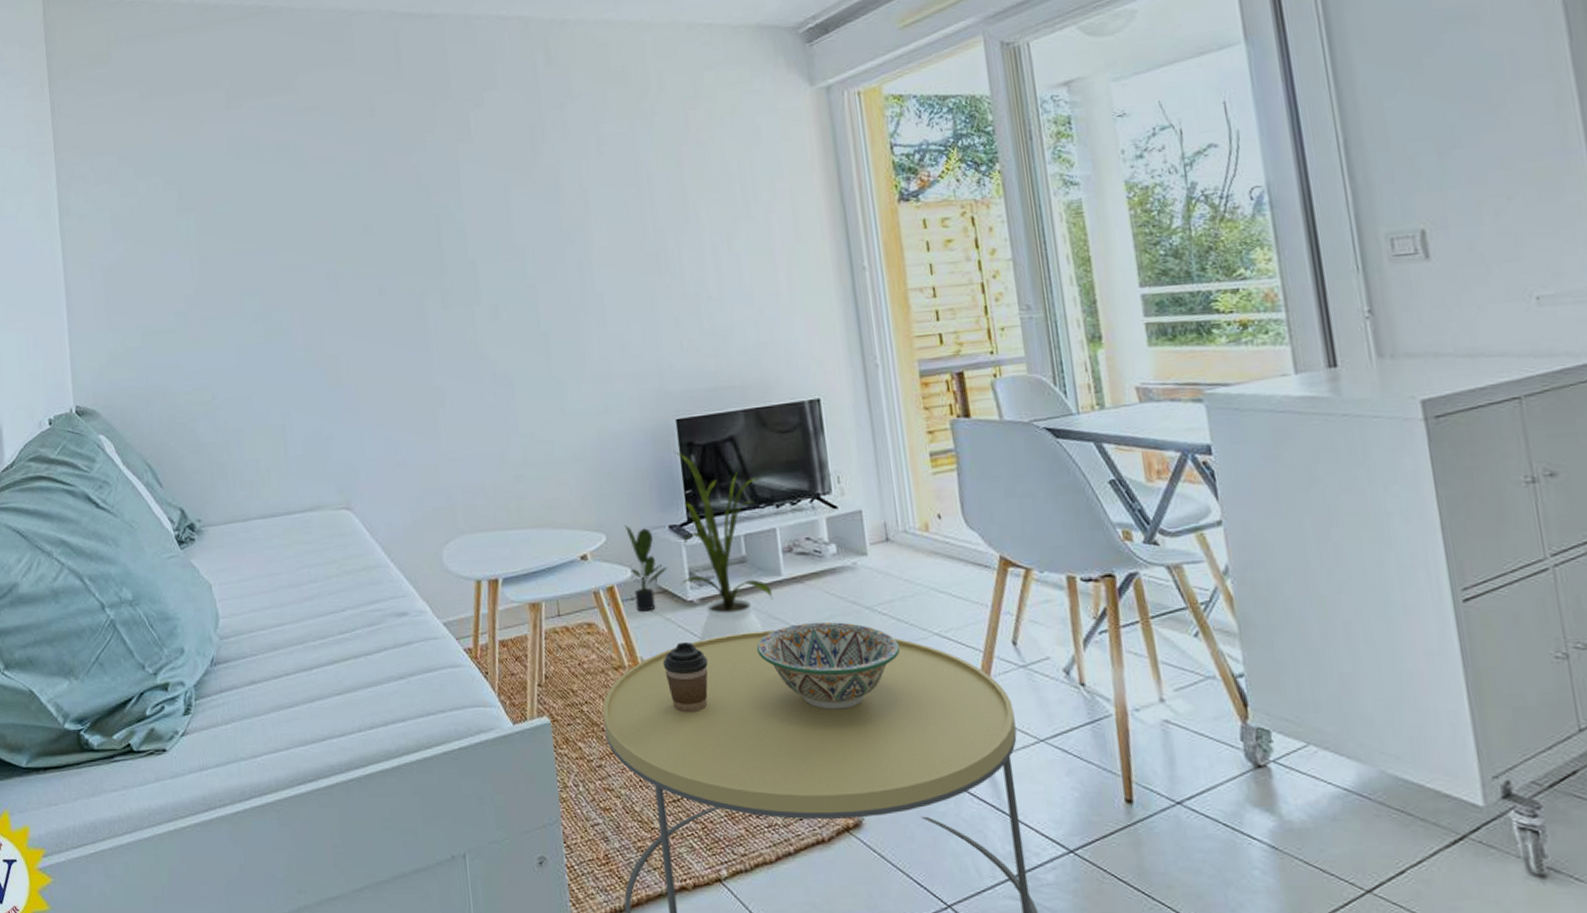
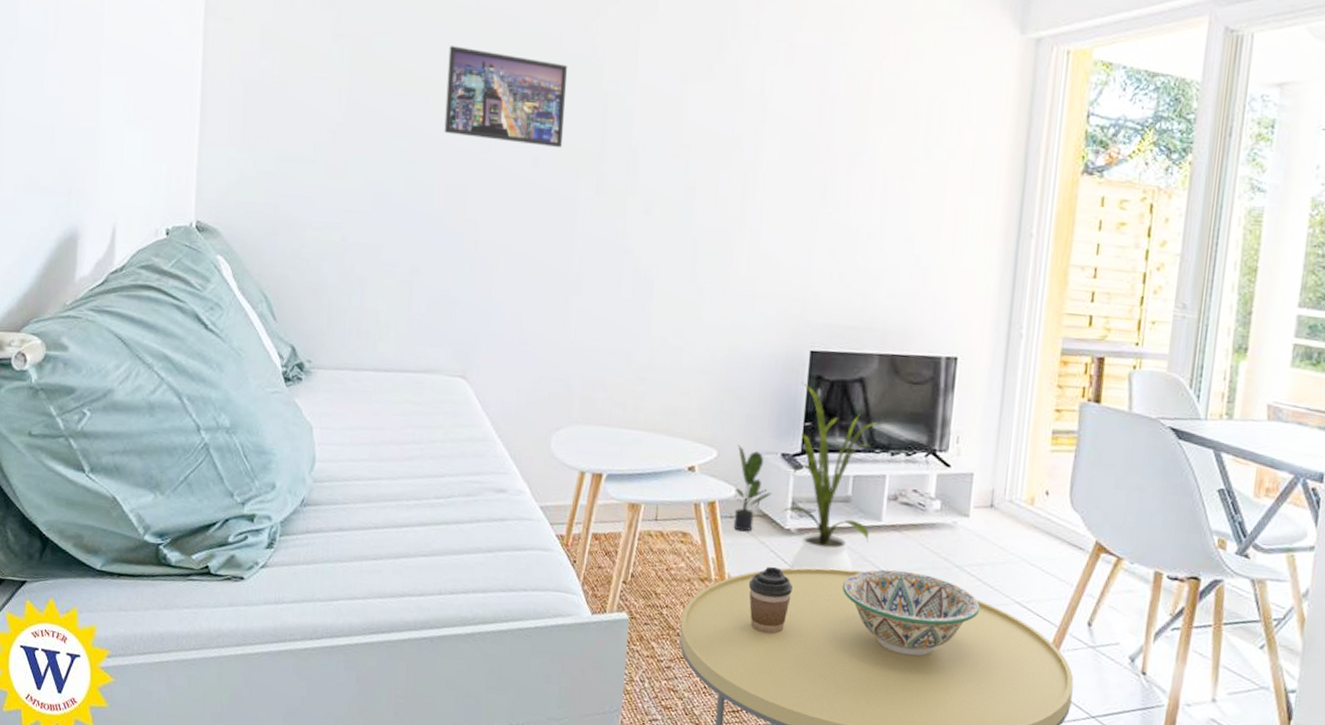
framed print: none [285,196,405,281] -> present [444,46,568,148]

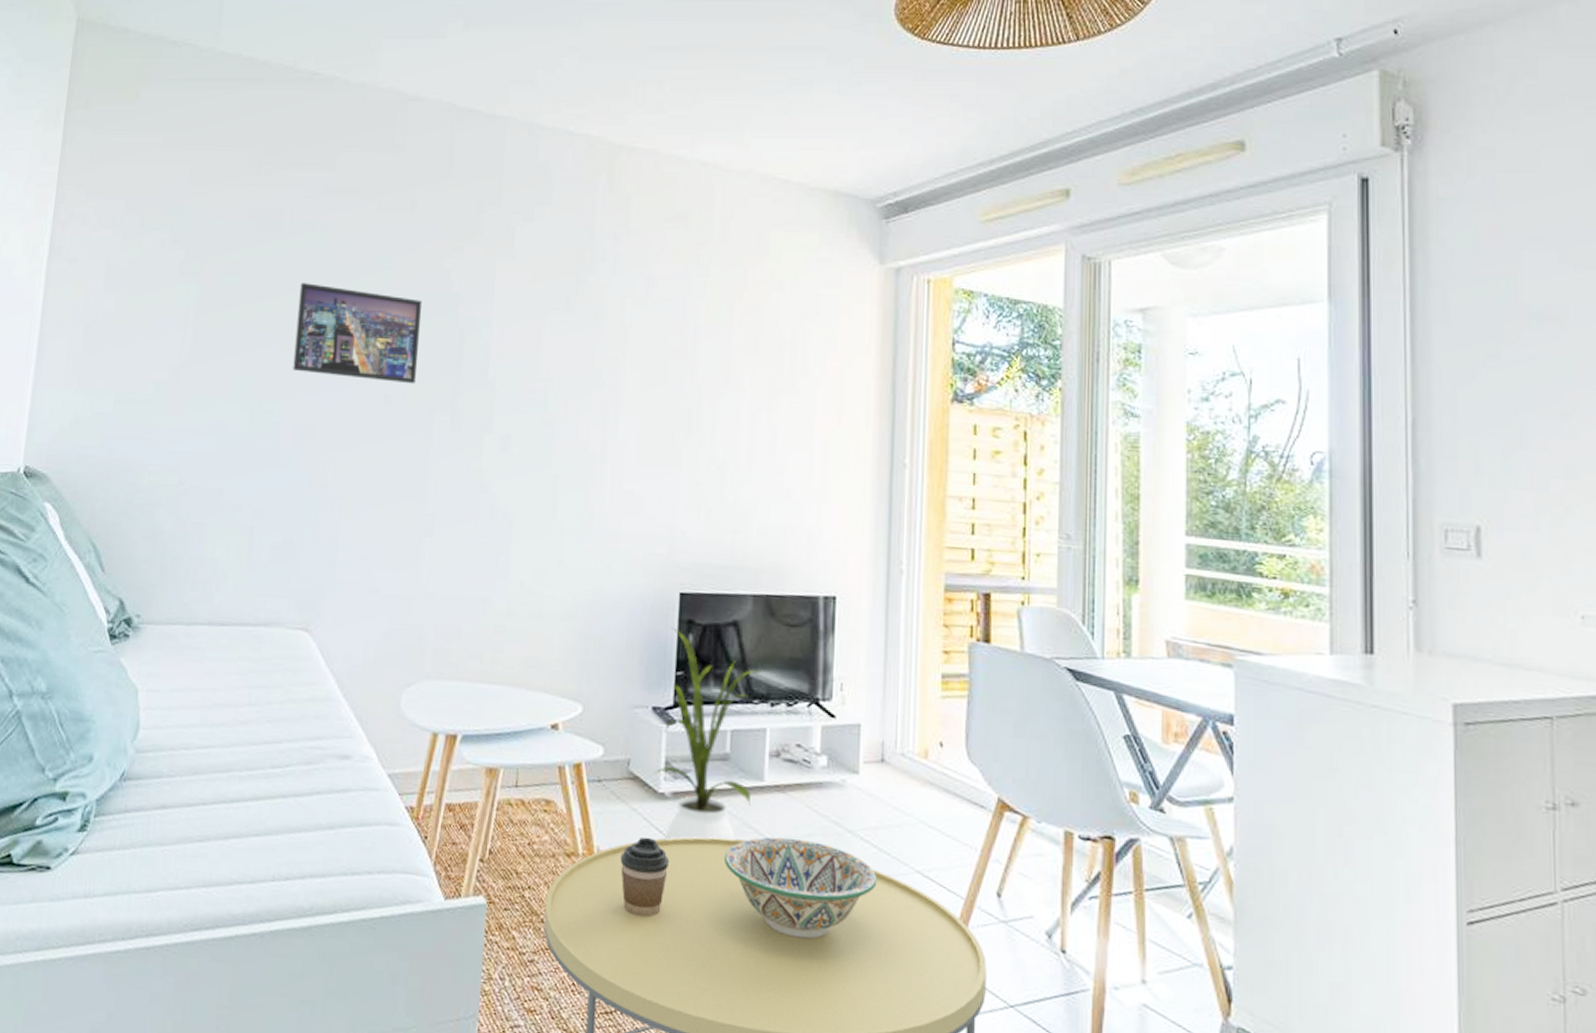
potted plant: present [733,445,772,532] -> none [602,698,643,798]

